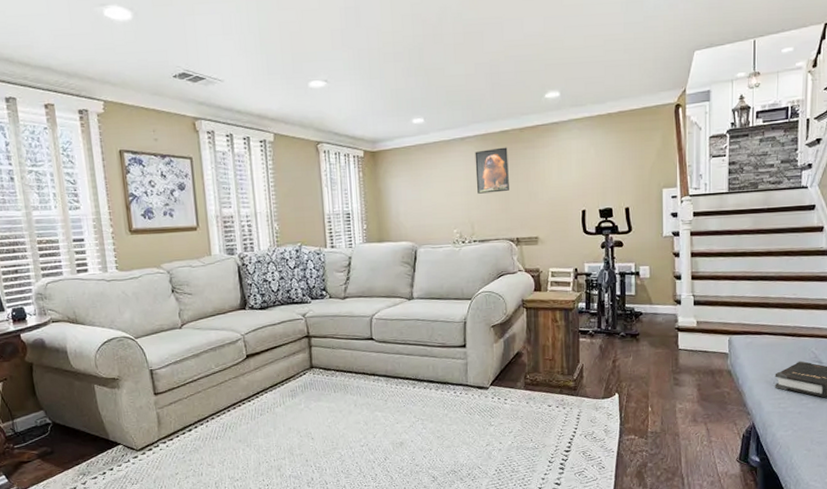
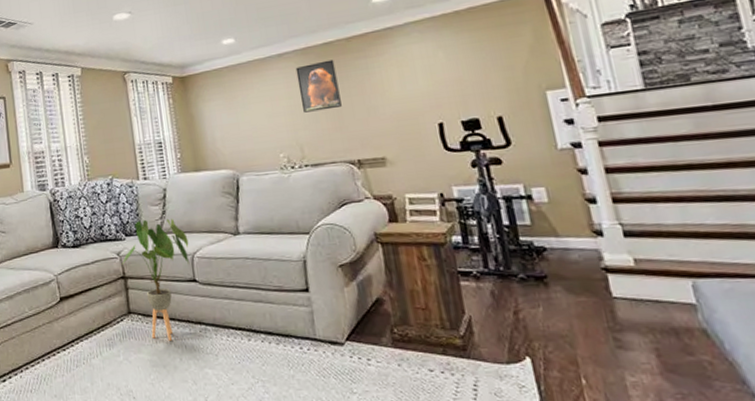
house plant: none [306,284,369,390] -> present [121,218,189,341]

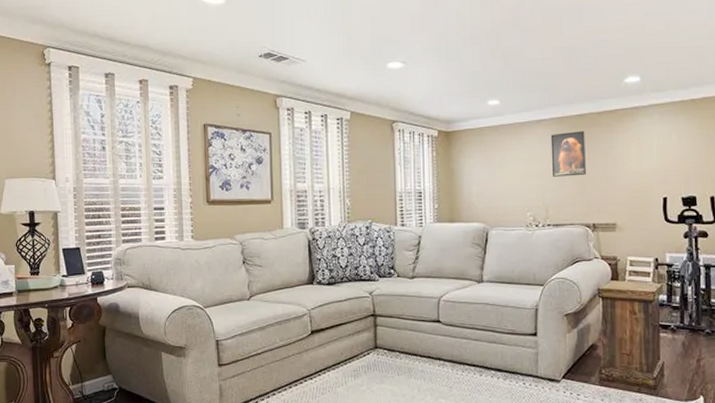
house plant: present [121,218,189,341] -> none [373,263,437,373]

